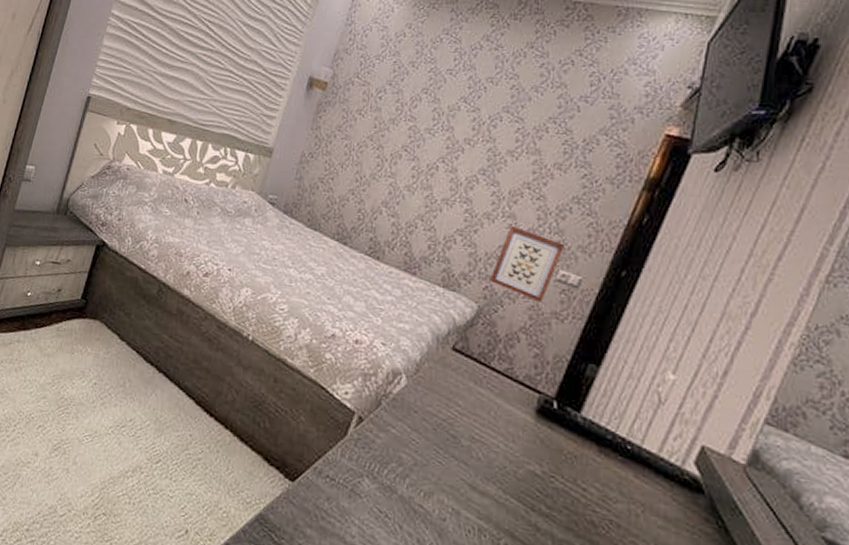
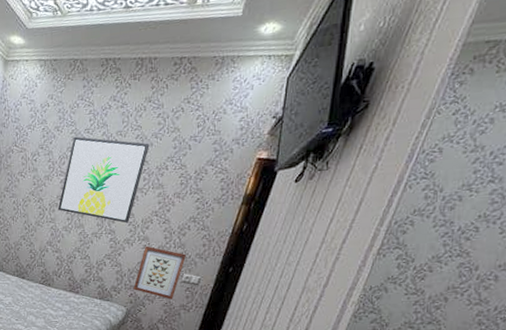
wall art: none [400,76,527,193] -> present [57,136,150,223]

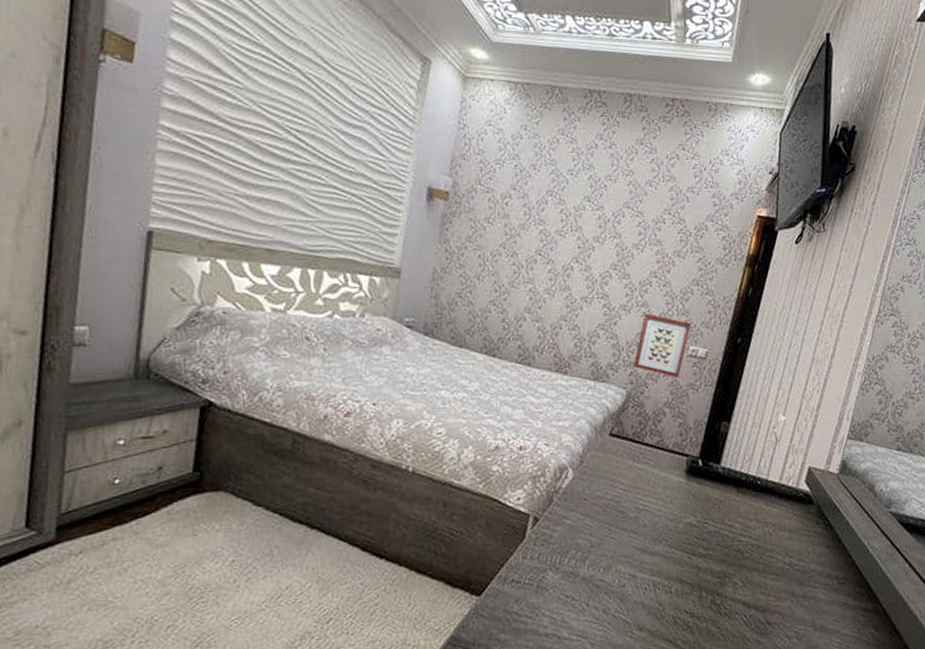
wall art: present [57,136,150,223] -> none [536,178,644,286]

